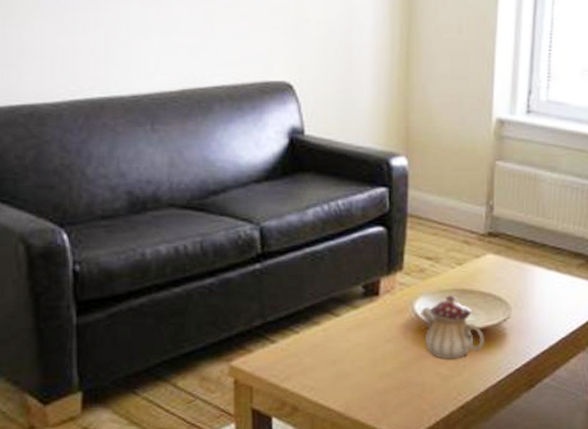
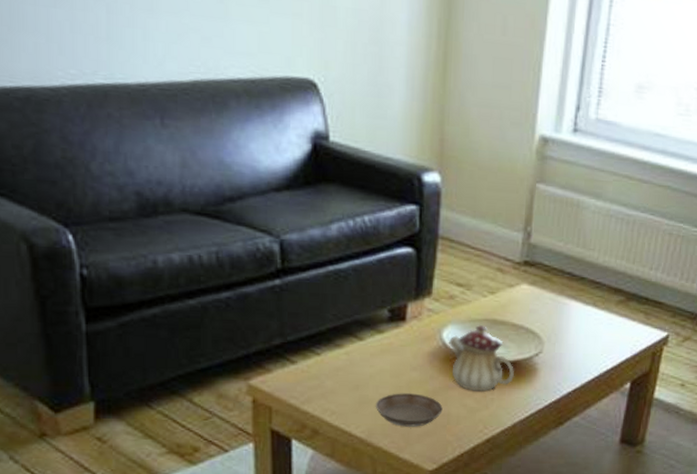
saucer: none [353,365,417,398] -> present [376,393,443,427]

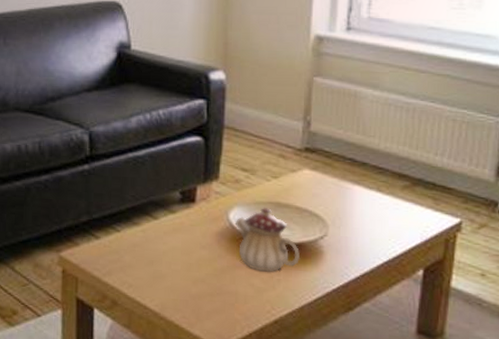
saucer: present [376,393,443,427] -> none [169,270,231,304]

